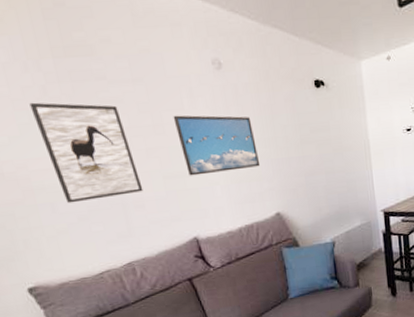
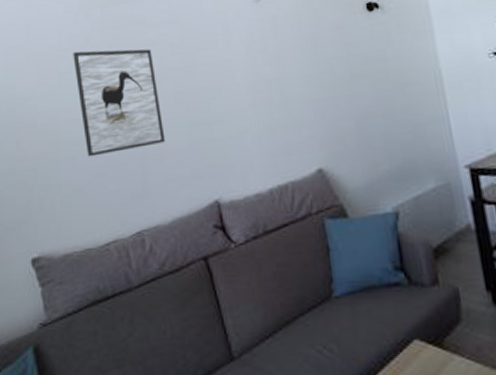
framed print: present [173,115,261,176] -> none [205,50,300,123]

